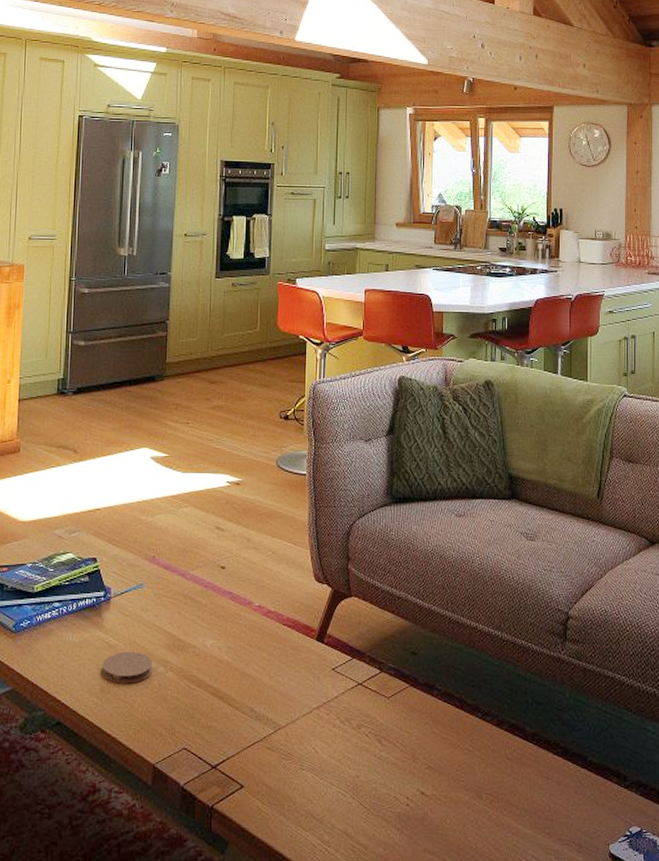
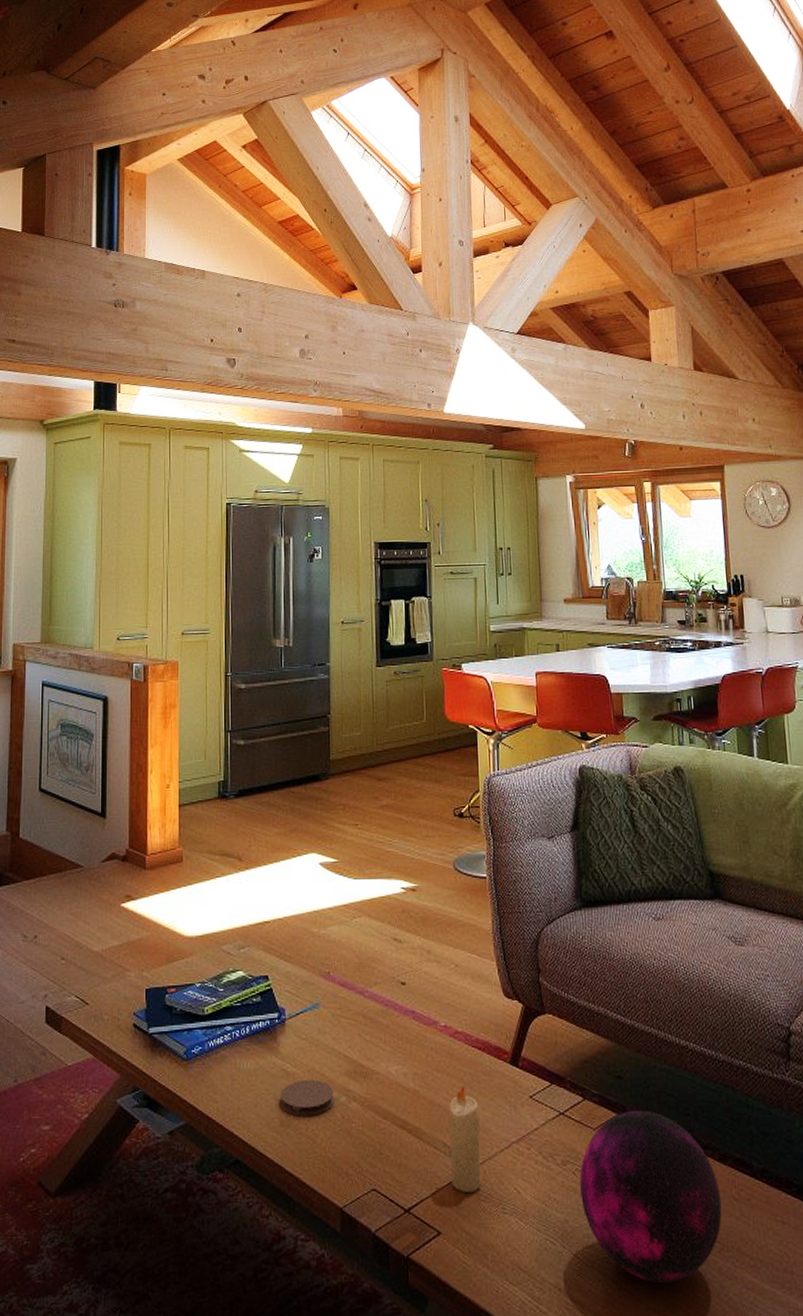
candle: none [256,658,286,751] -> present [448,1085,482,1192]
decorative orb: none [372,682,496,828] -> present [580,1110,722,1282]

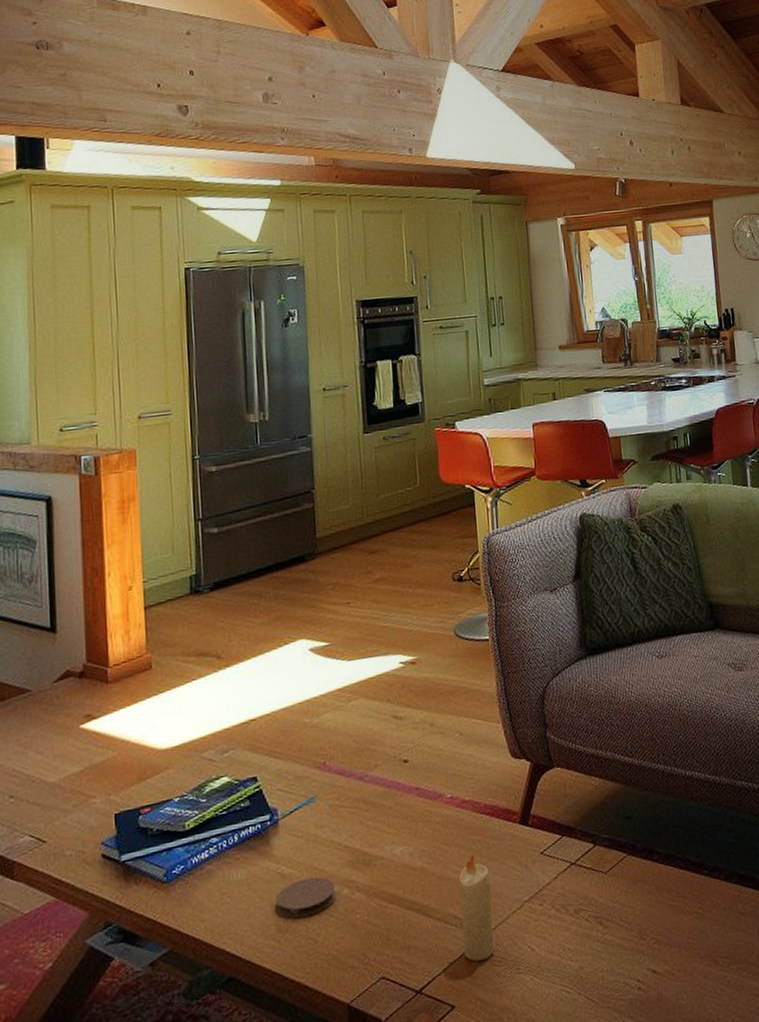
decorative orb: present [580,1110,722,1282] -> none [593,845,729,1010]

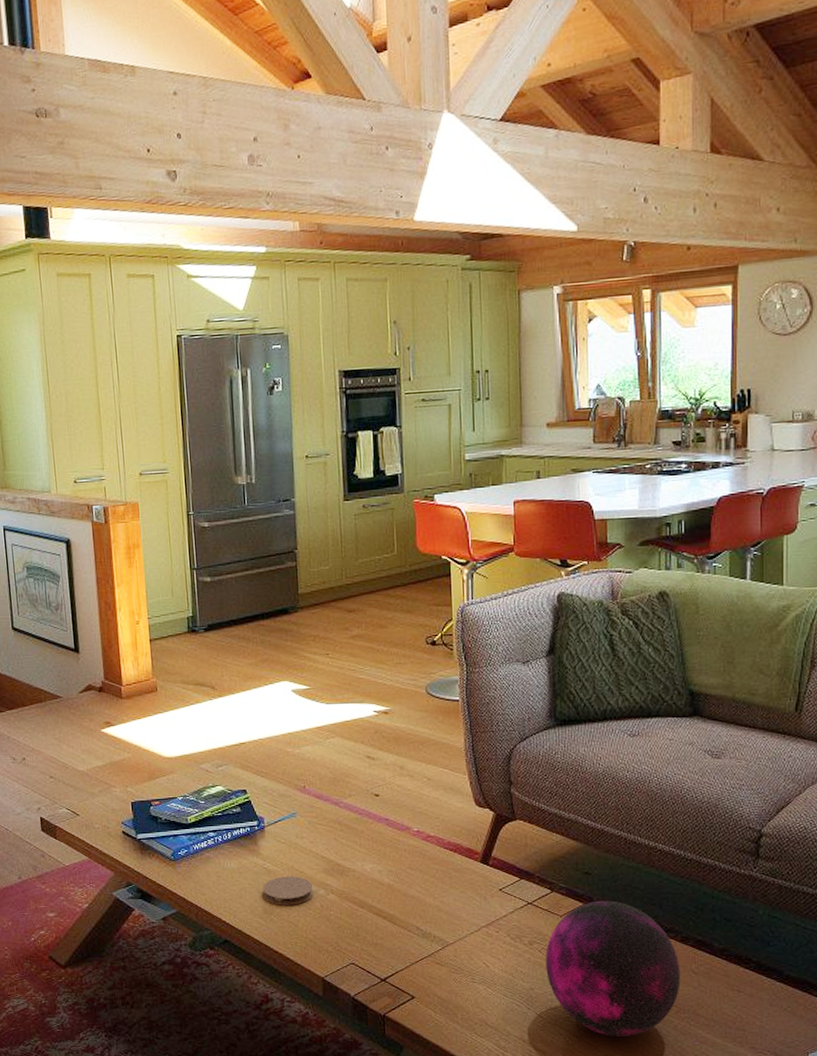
candle: present [458,854,495,962] -> none [421,880,453,966]
decorative orb: none [593,845,729,1010] -> present [546,900,681,1036]

